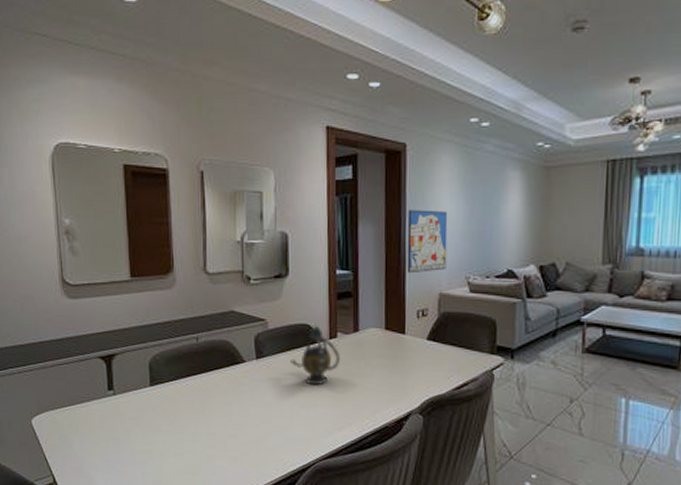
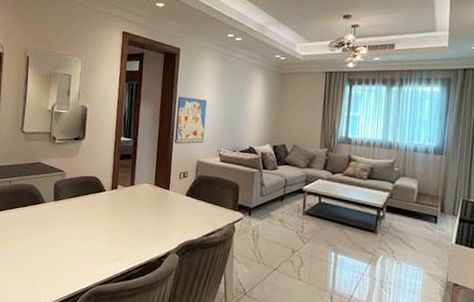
teapot: present [290,325,341,386] -> none [80,178,119,225]

